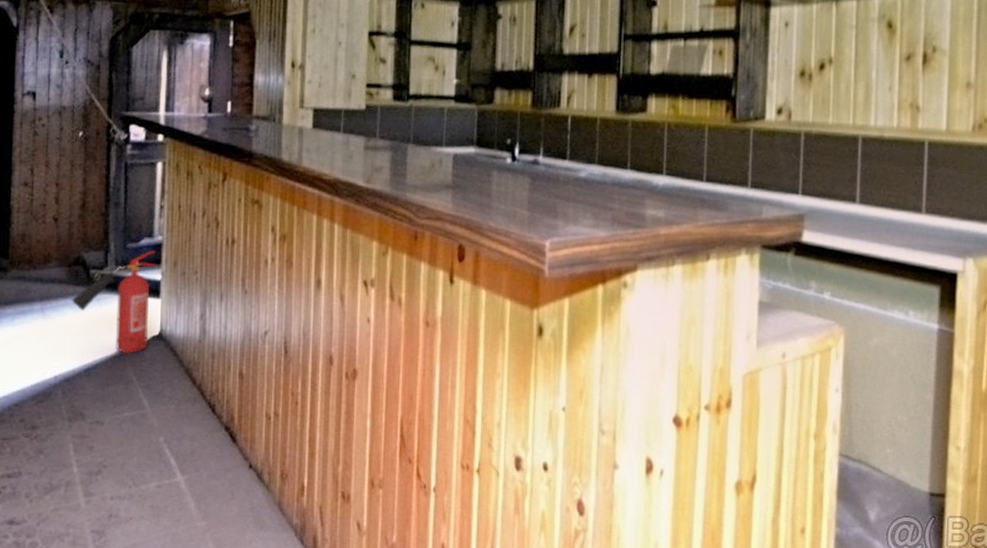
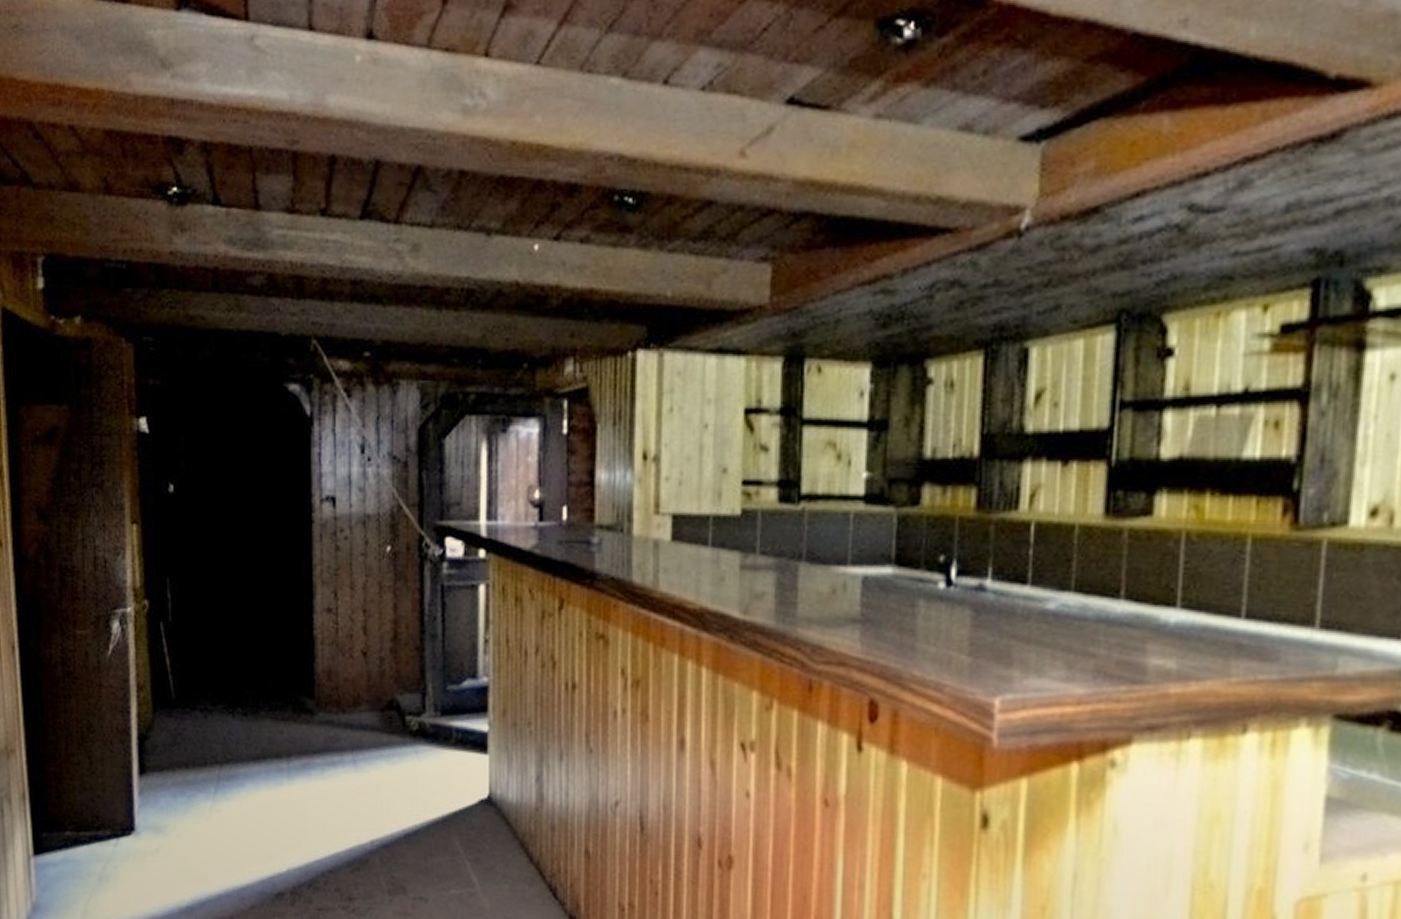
fire extinguisher: present [71,250,157,354] -> none [386,694,483,820]

